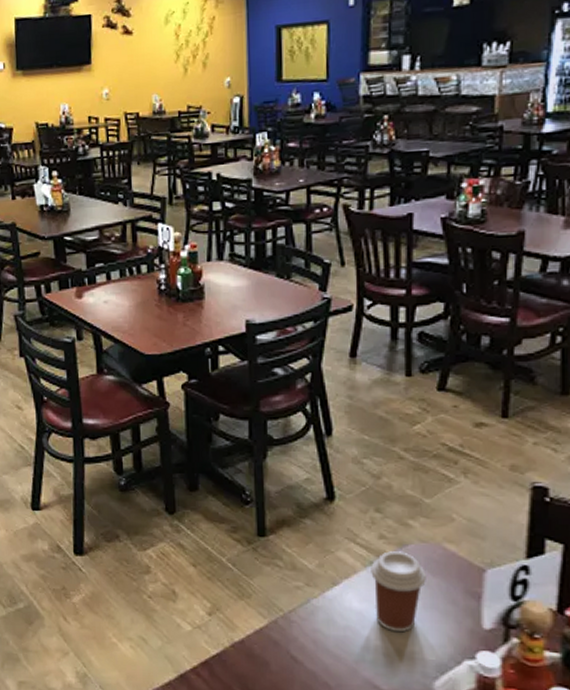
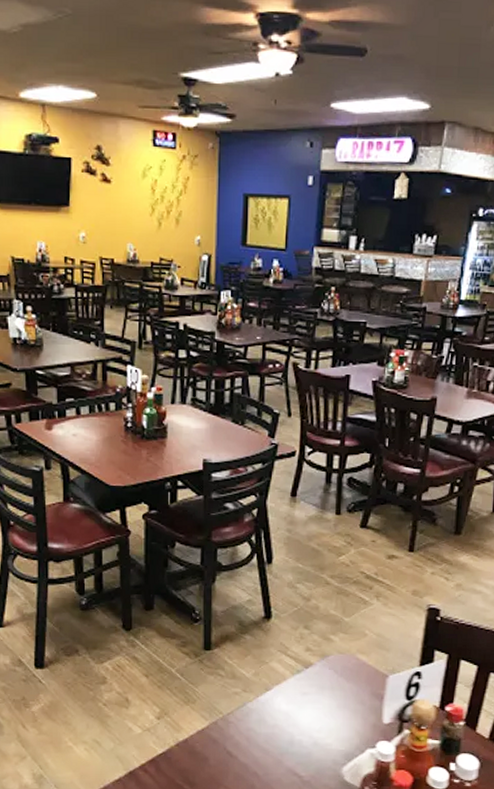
coffee cup: present [371,551,426,633] -> none [297,661,342,729]

